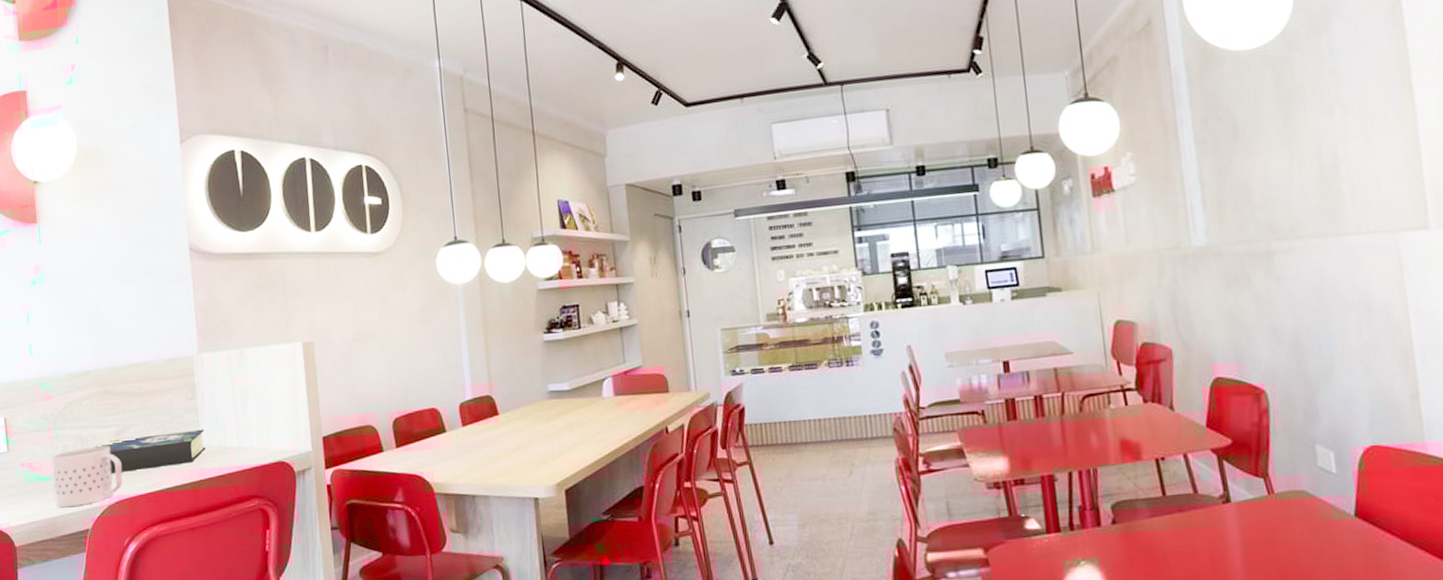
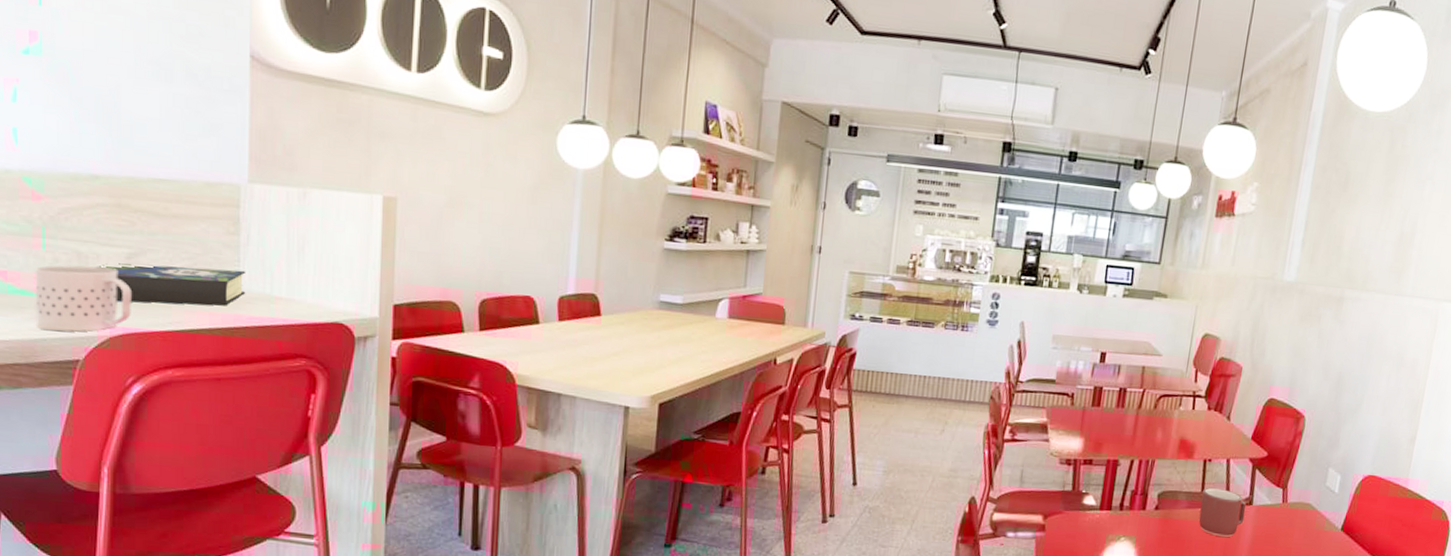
mug: none [1164,489,1226,546] -> present [1198,487,1247,538]

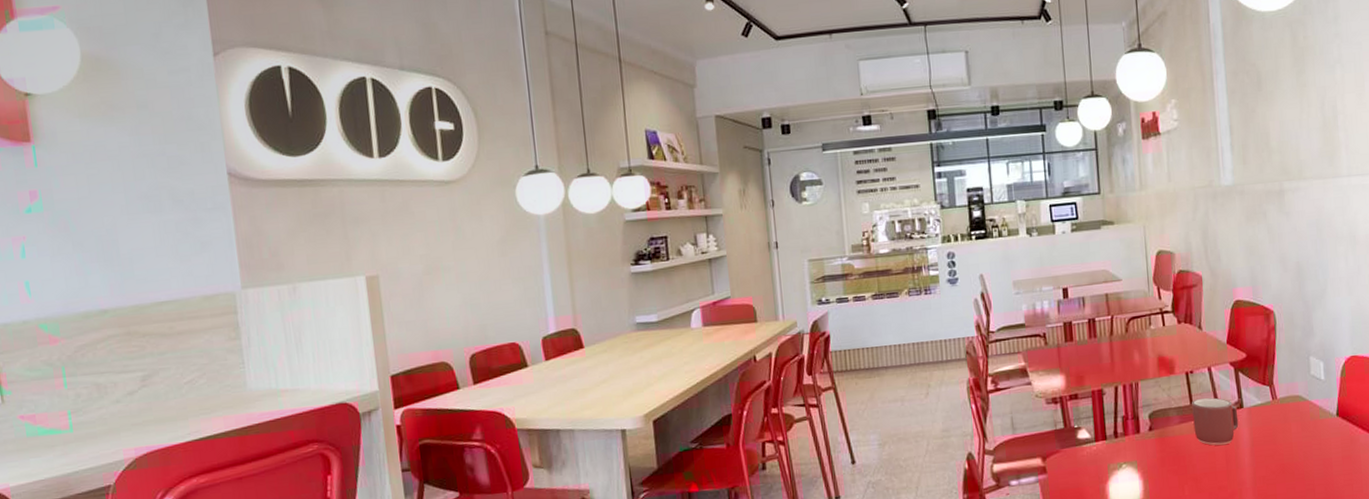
mug: present [35,265,131,332] -> none [61,393,153,464]
book: present [100,263,246,306] -> none [118,371,253,423]

